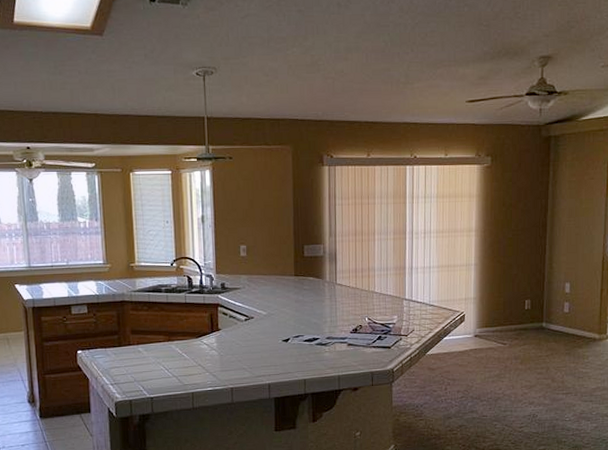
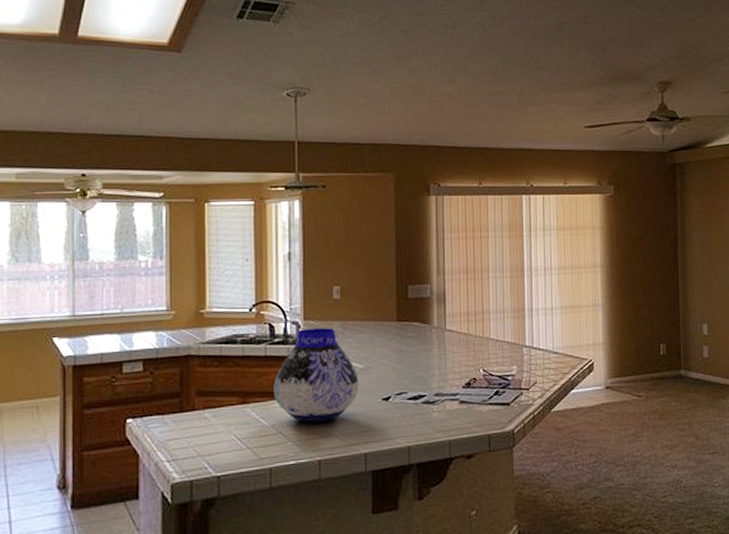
vase: none [193,280,263,358] -> present [274,328,359,423]

